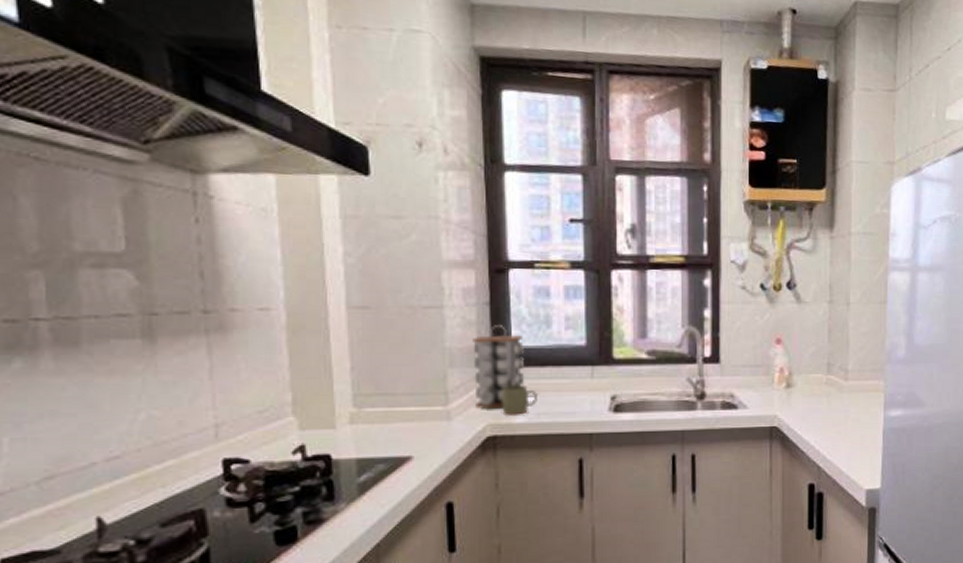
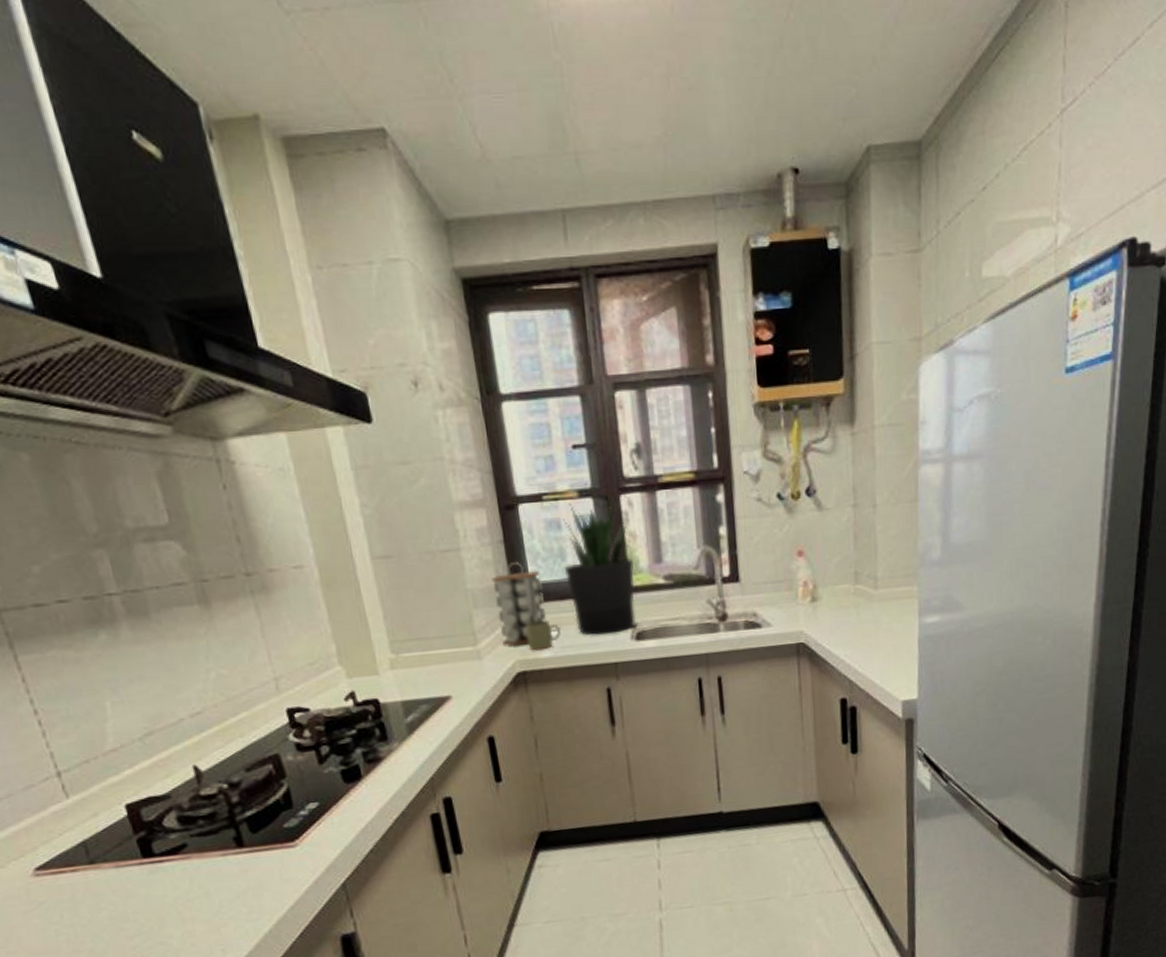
planter: none [548,273,618,404] -> present [563,503,636,636]

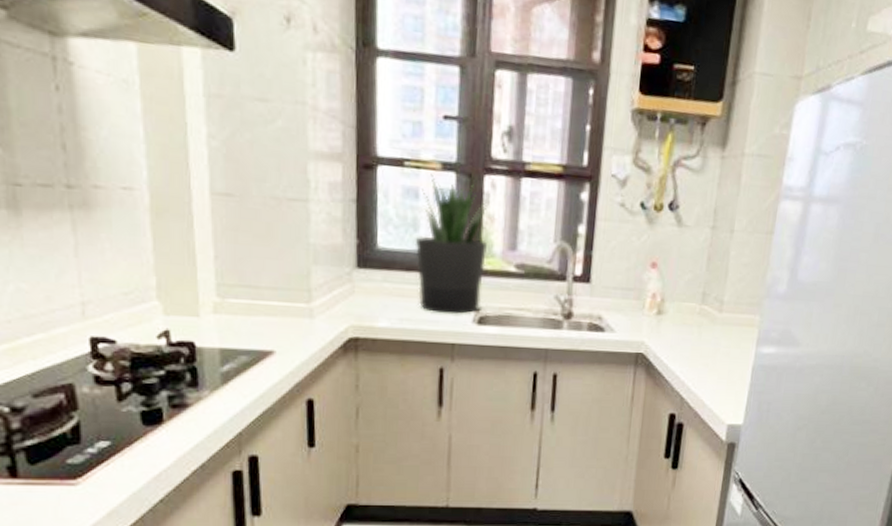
spice rack: present [492,562,547,647] -> none [337,224,390,311]
mug: present [525,619,562,650] -> none [364,287,403,318]

